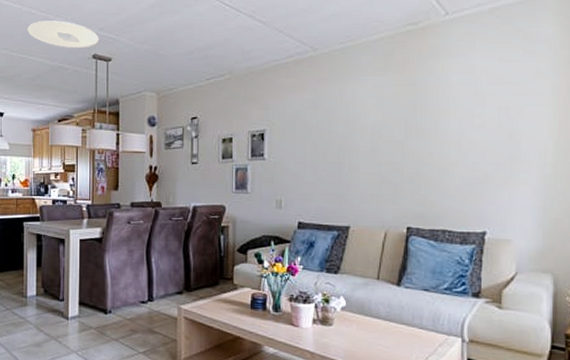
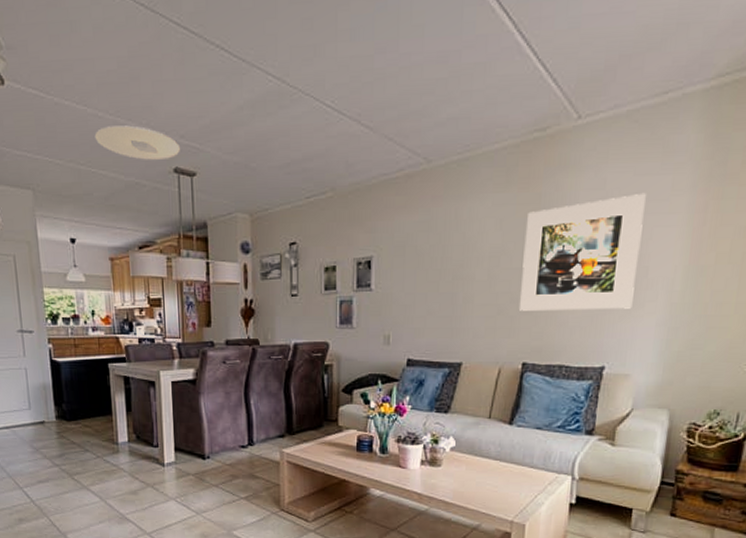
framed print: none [402,76,512,180] -> present [520,192,646,311]

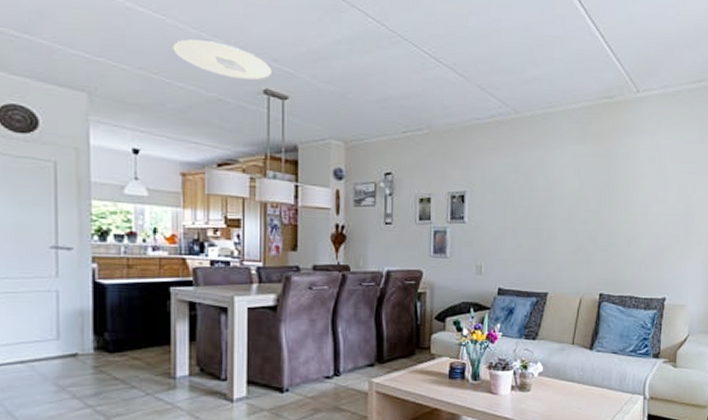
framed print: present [520,192,646,311] -> none [596,156,690,250]

